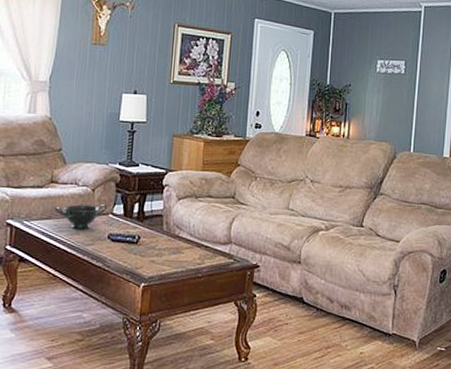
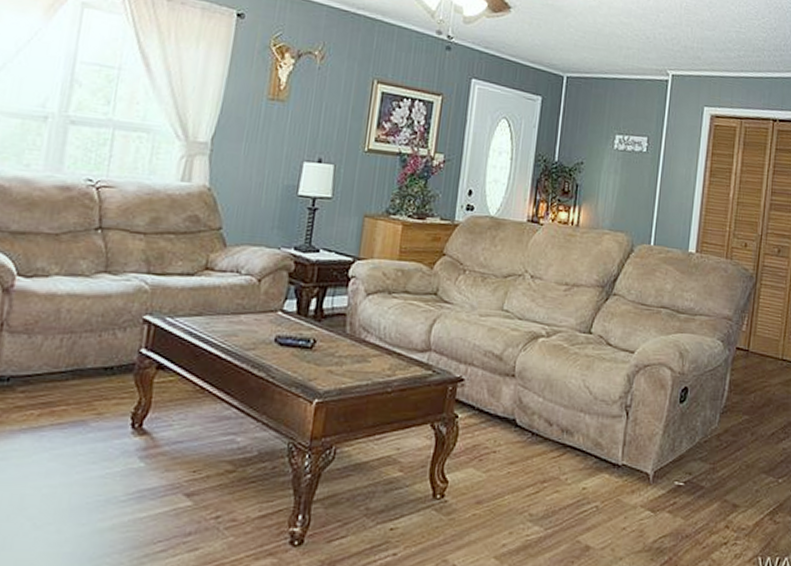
bowl: present [54,204,108,230] -> none [207,297,277,330]

